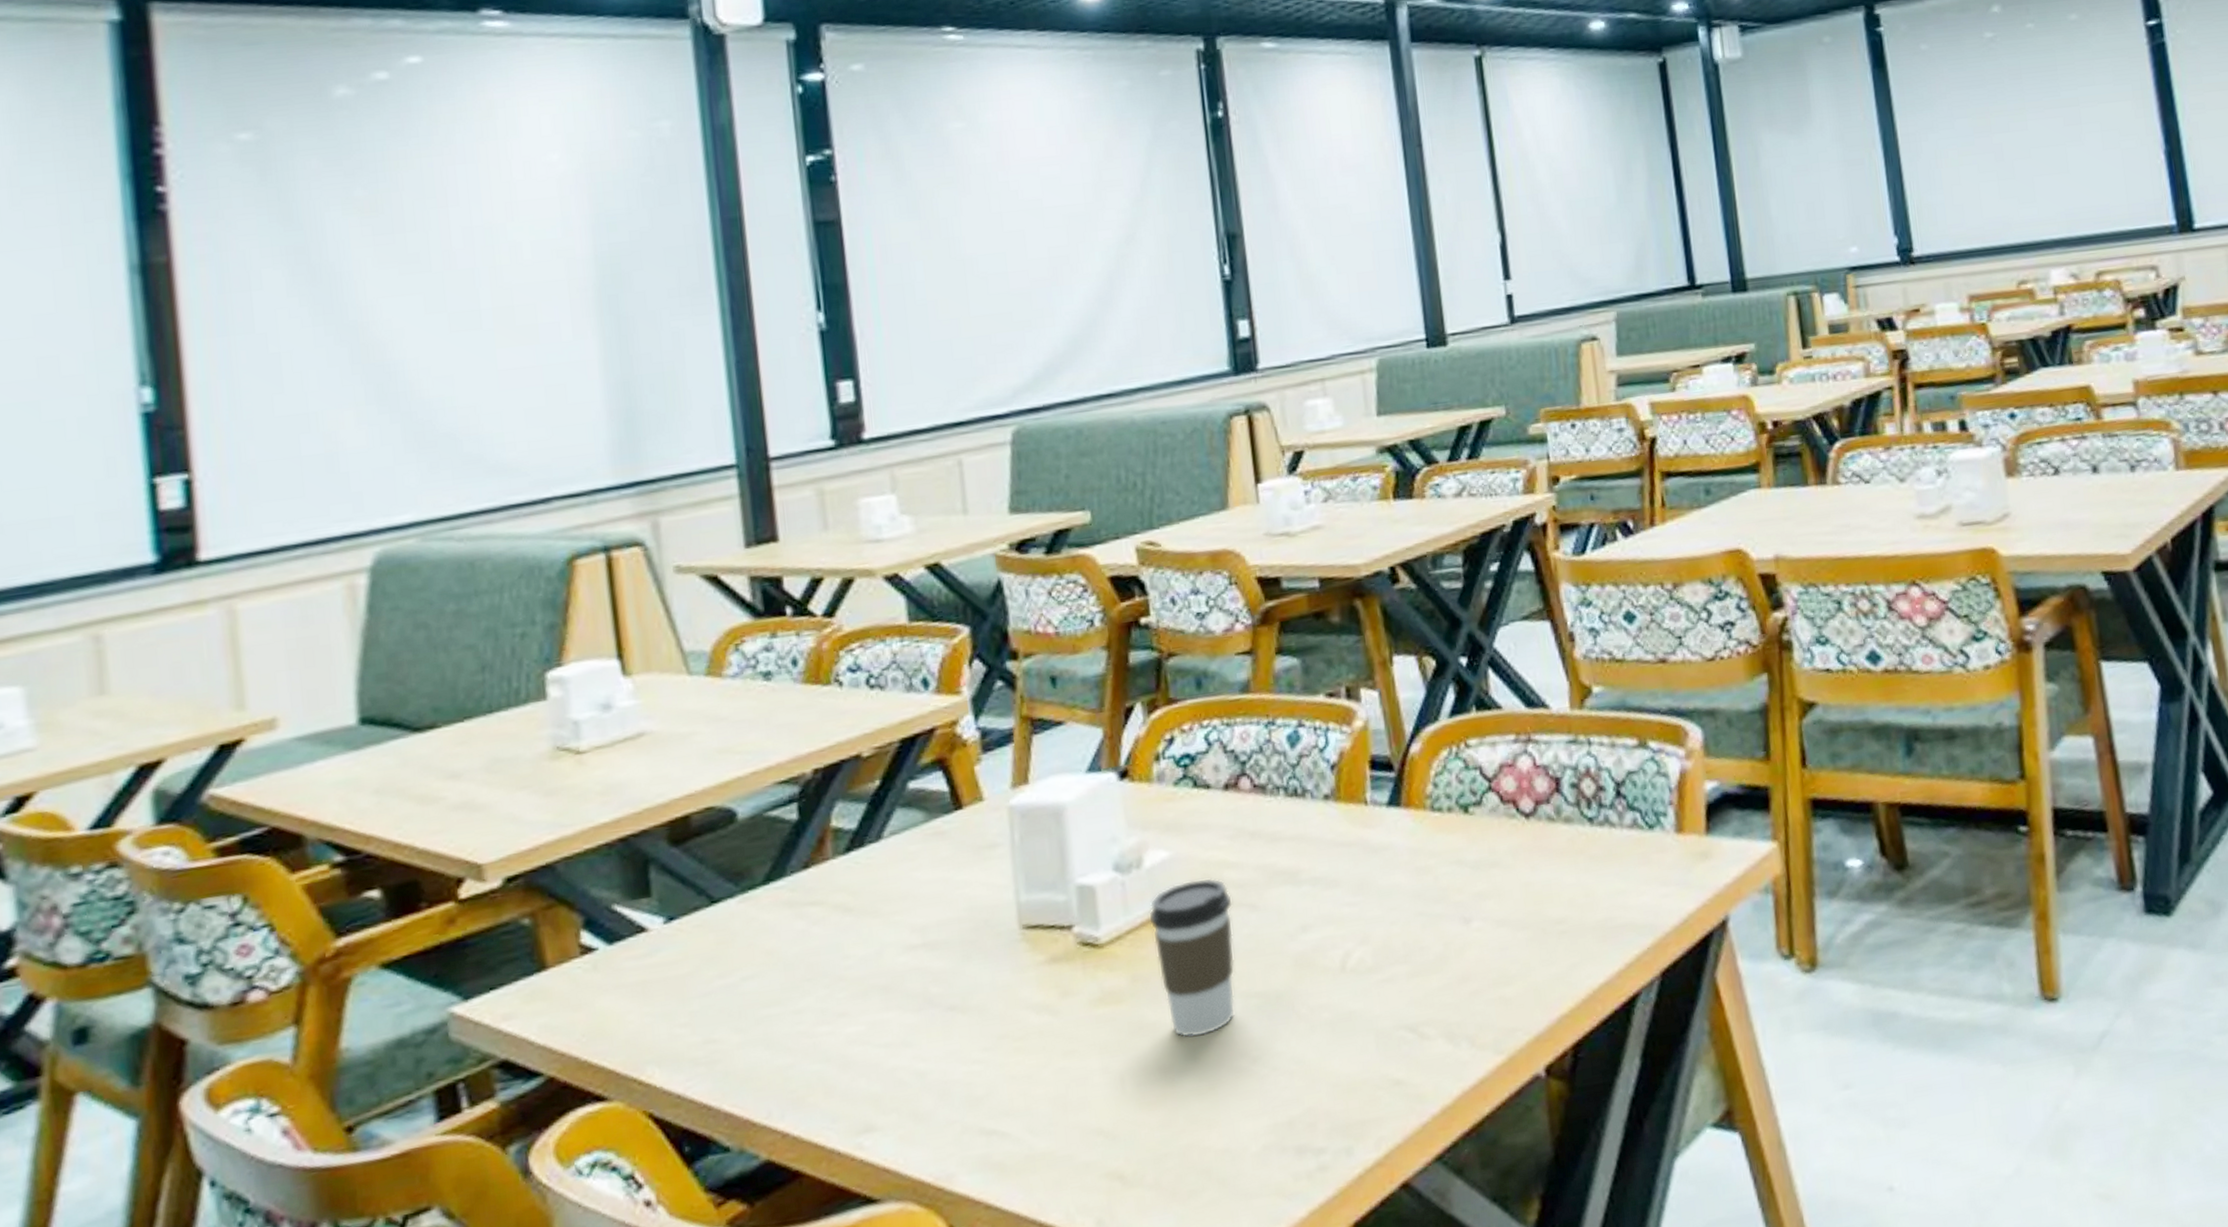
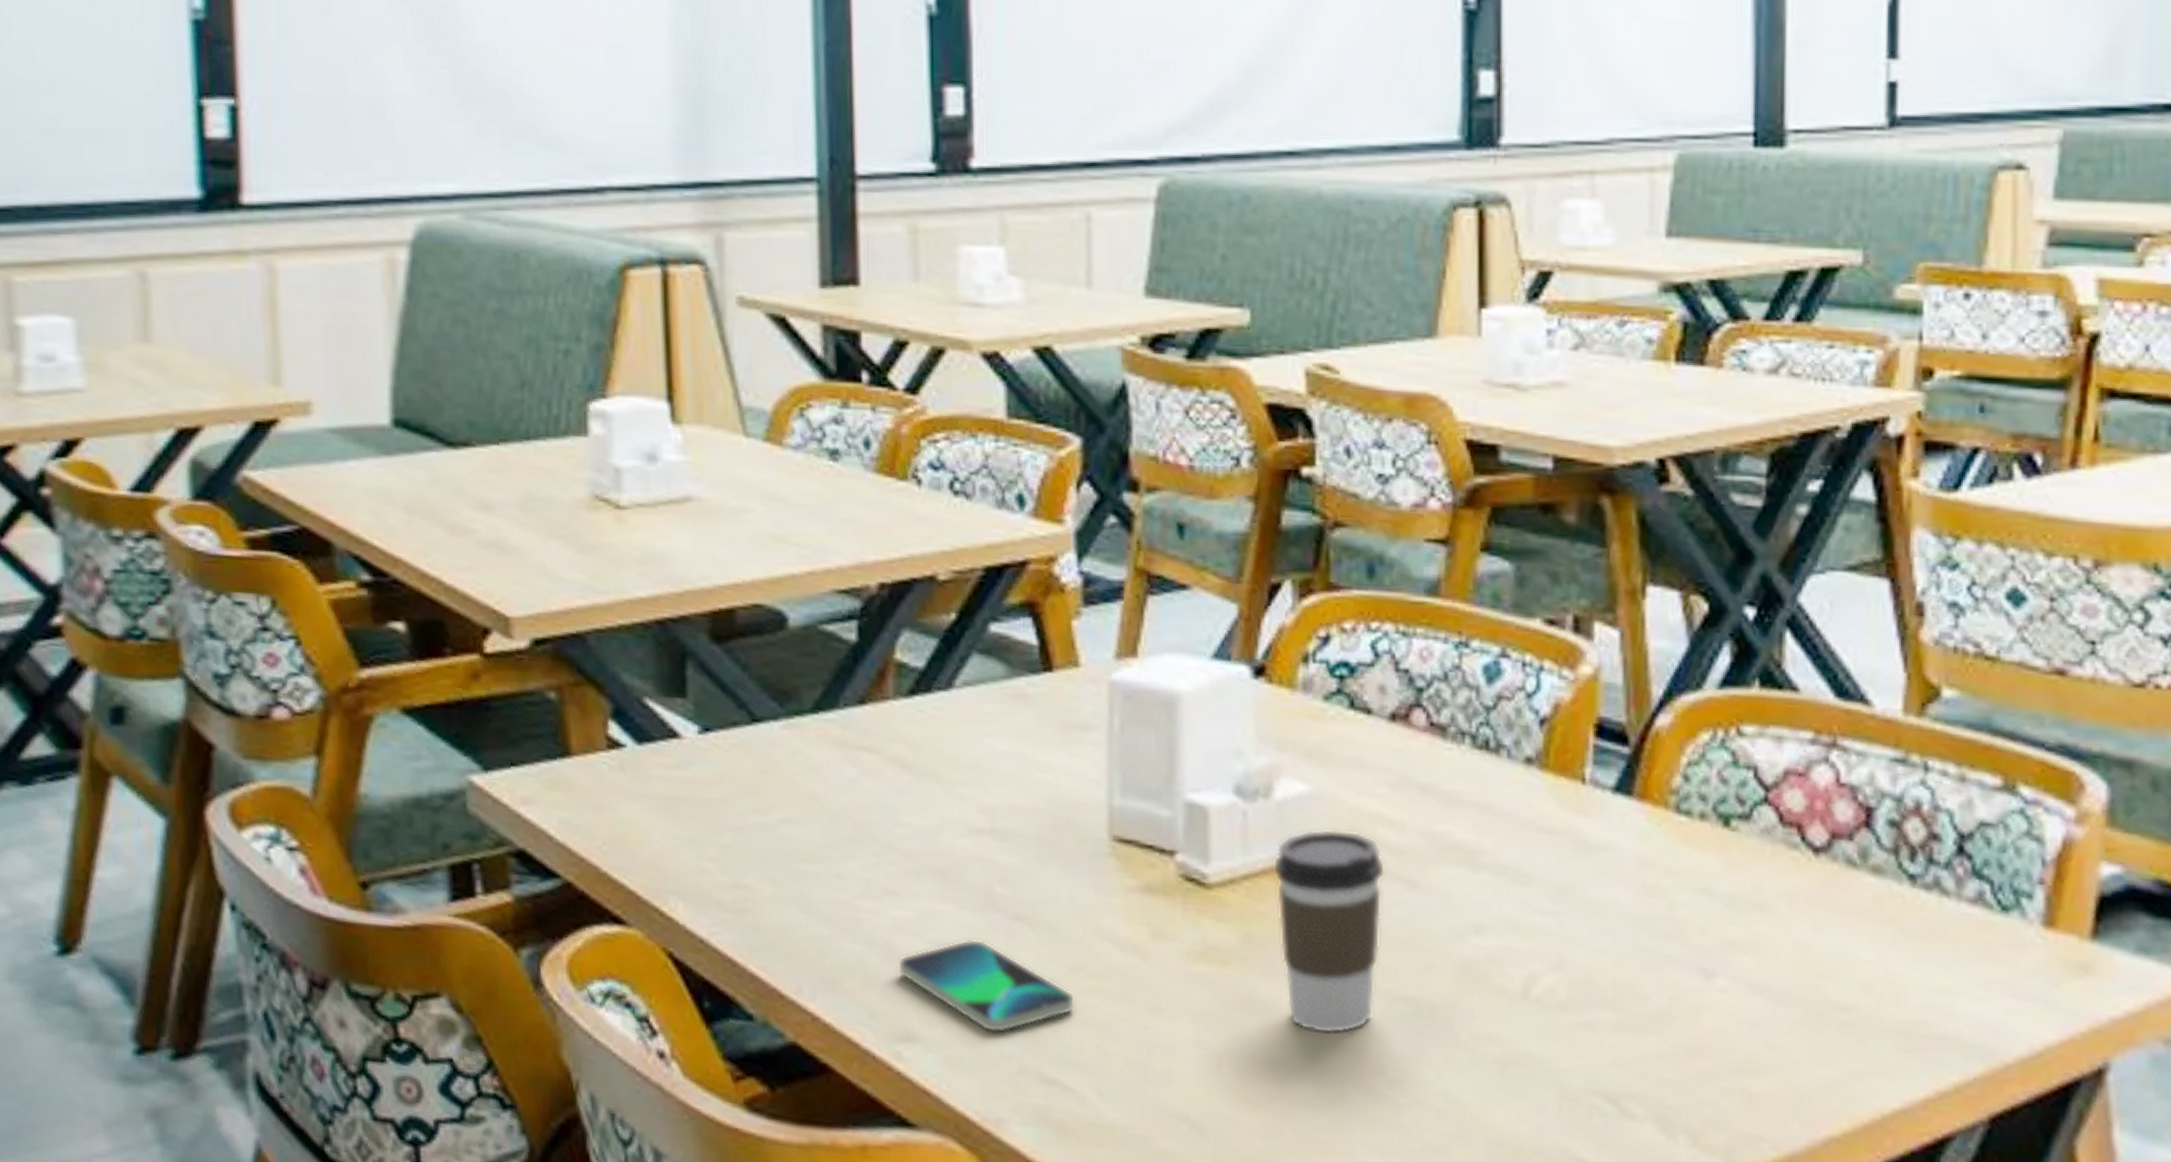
smartphone: none [853,1033,1005,1107] -> present [897,938,1076,1034]

